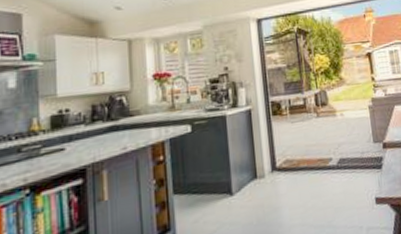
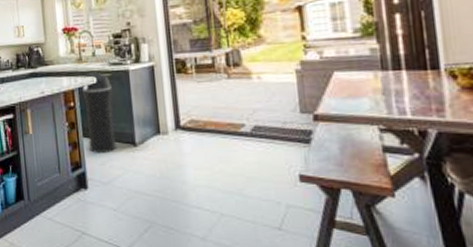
trash can: none [174,119,211,211] -> present [82,72,116,153]

